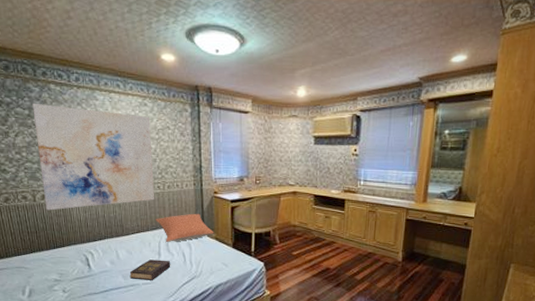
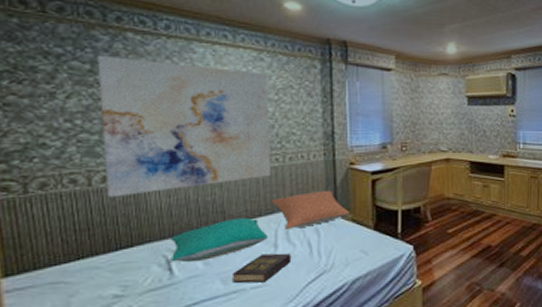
pillow: none [88,231,154,261] -> present [170,217,268,262]

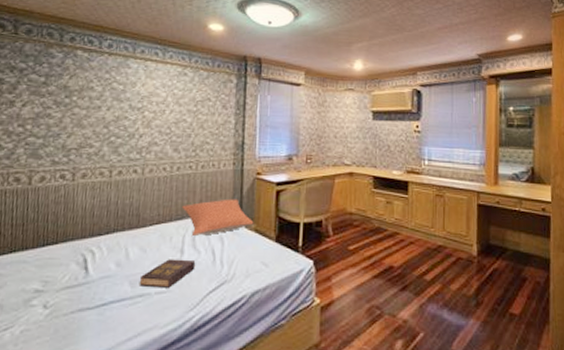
wall art: present [97,55,272,198] -> none [42,69,189,196]
pillow: present [170,217,268,262] -> none [87,222,176,262]

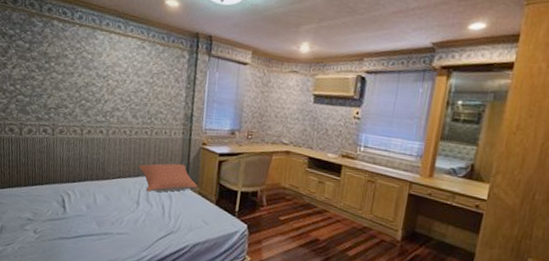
hardback book: present [139,259,196,288] -> none [104,208,149,231]

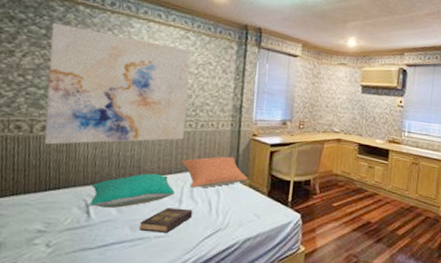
wall art: none [30,37,147,146] -> present [44,22,191,145]
pillow: none [64,175,133,205] -> present [88,173,175,208]
hardback book: none [104,208,149,231] -> present [139,207,193,233]

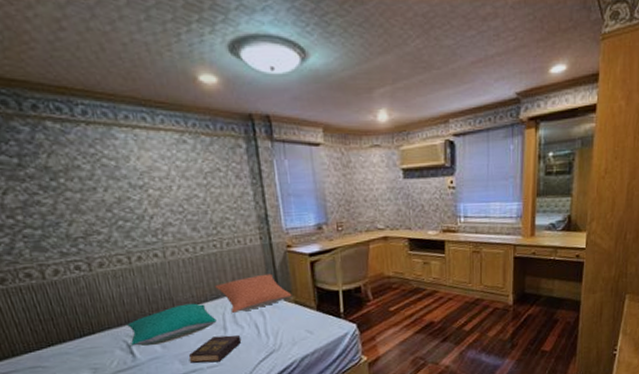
wall art: present [44,22,191,145] -> none [22,147,212,290]

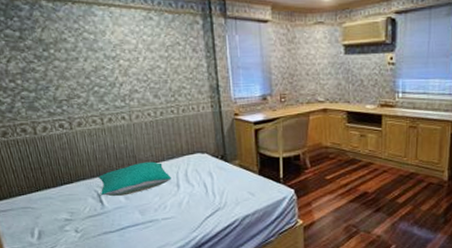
hardback book: present [188,335,242,364] -> none [146,192,192,215]
pillow: present [215,273,292,313] -> none [171,138,237,172]

